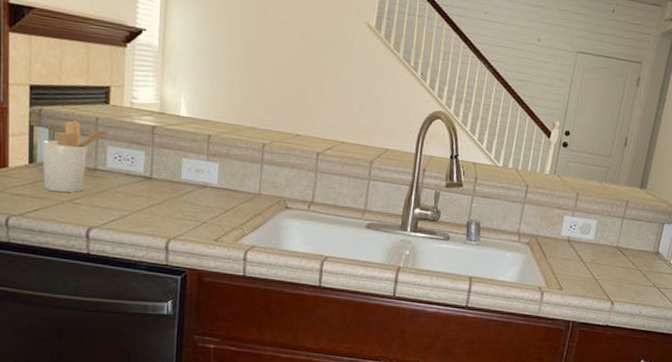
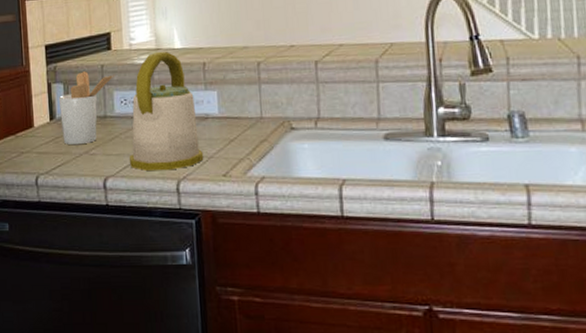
kettle: none [117,115,197,230] -> present [129,51,204,171]

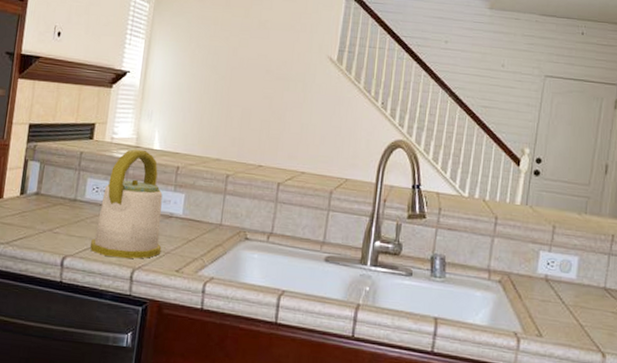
utensil holder: present [58,71,115,145] -> none [29,154,92,222]

